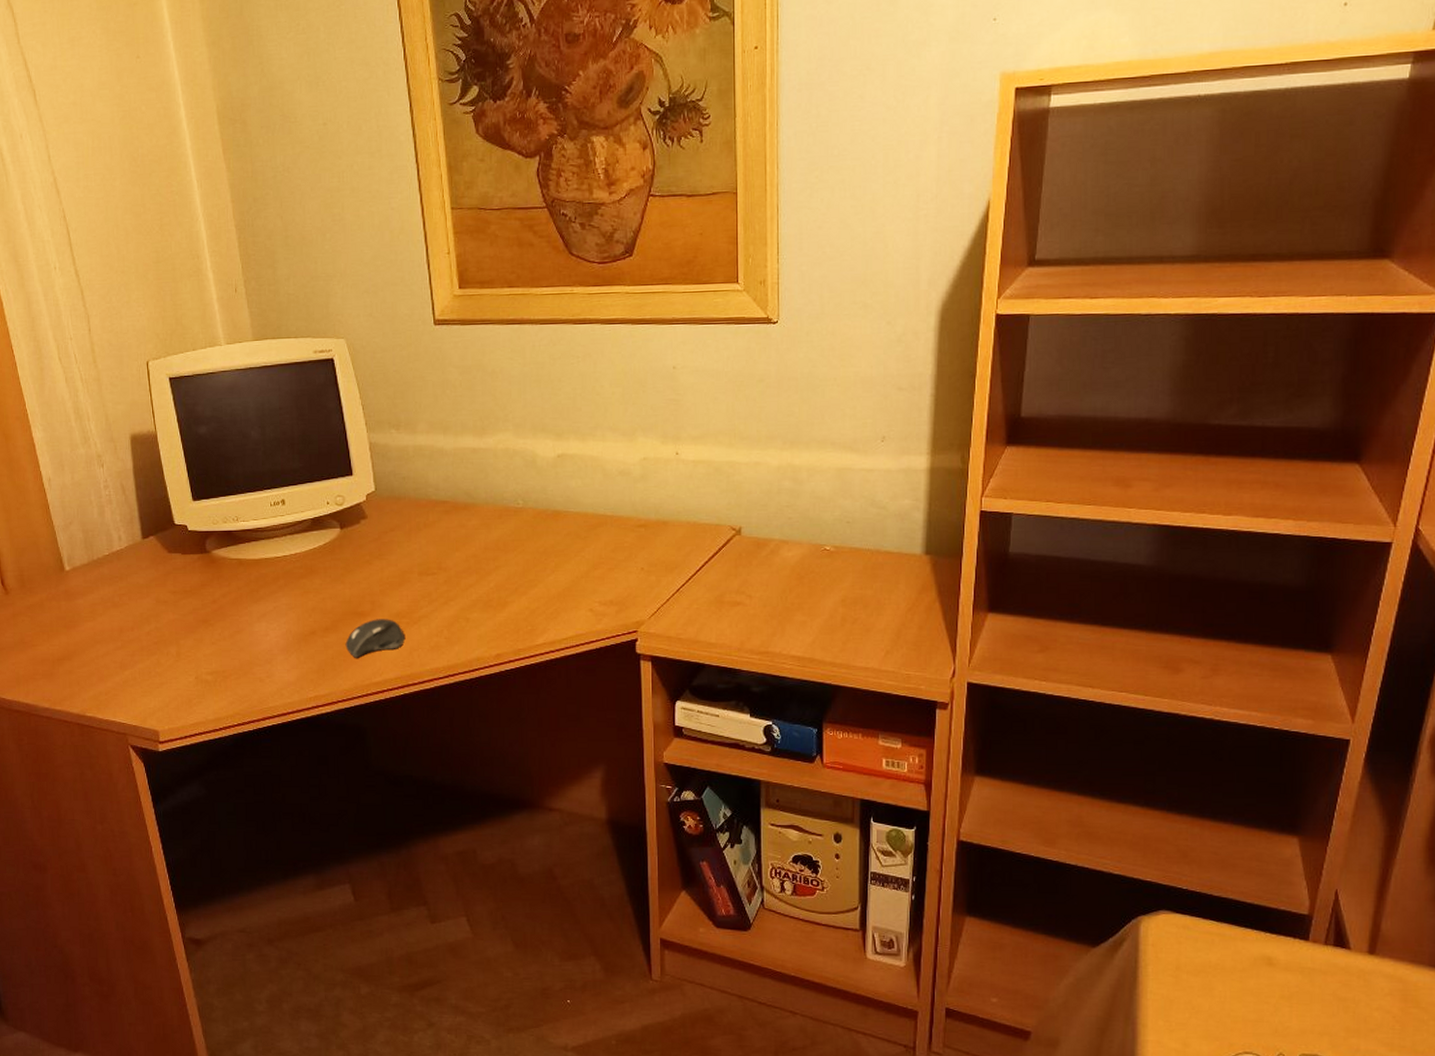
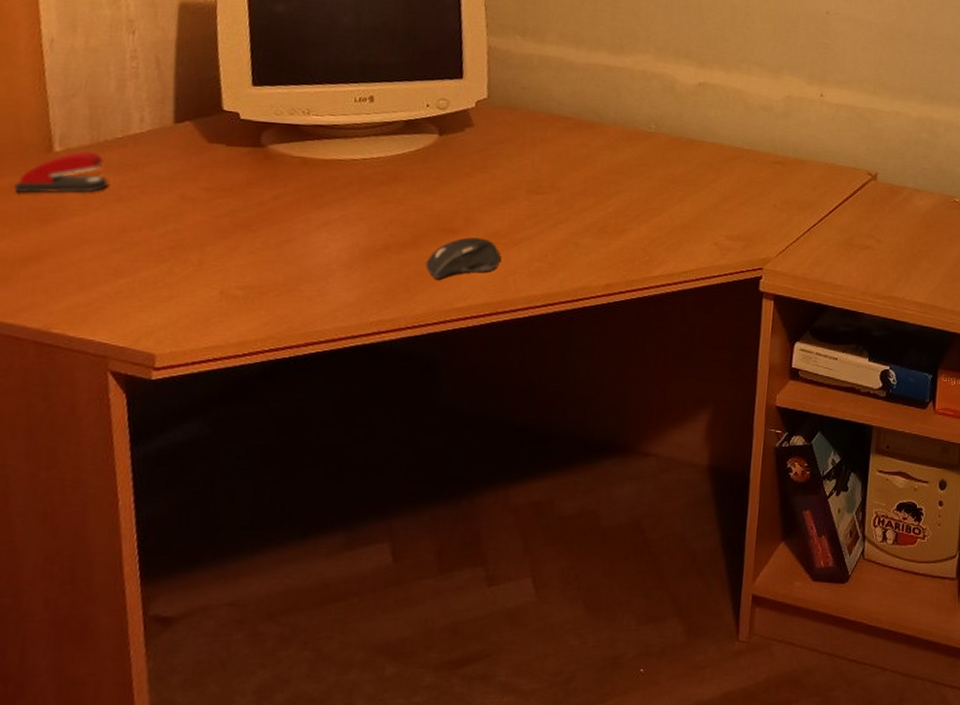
stapler: none [44,568,105,605] -> present [14,151,109,193]

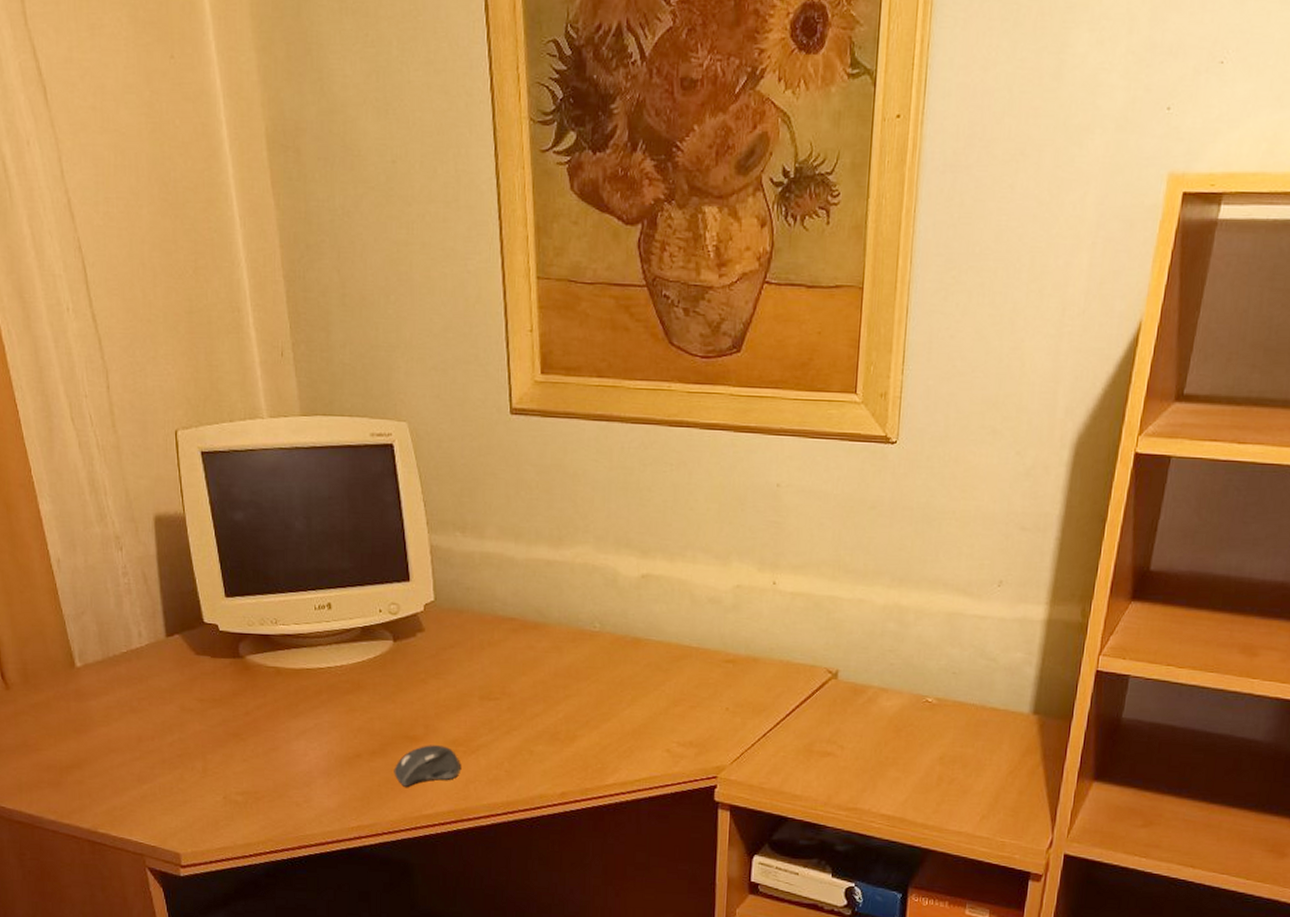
stapler: present [14,151,109,193] -> none [51,666,122,706]

